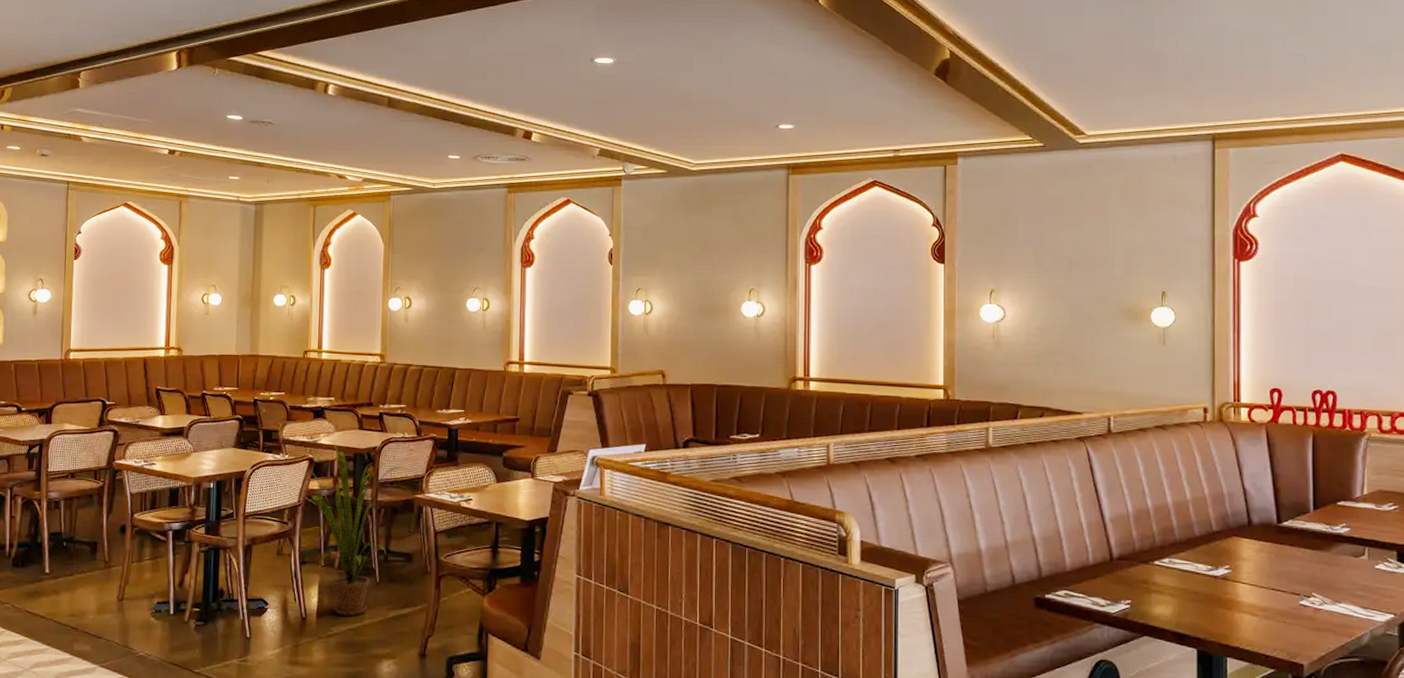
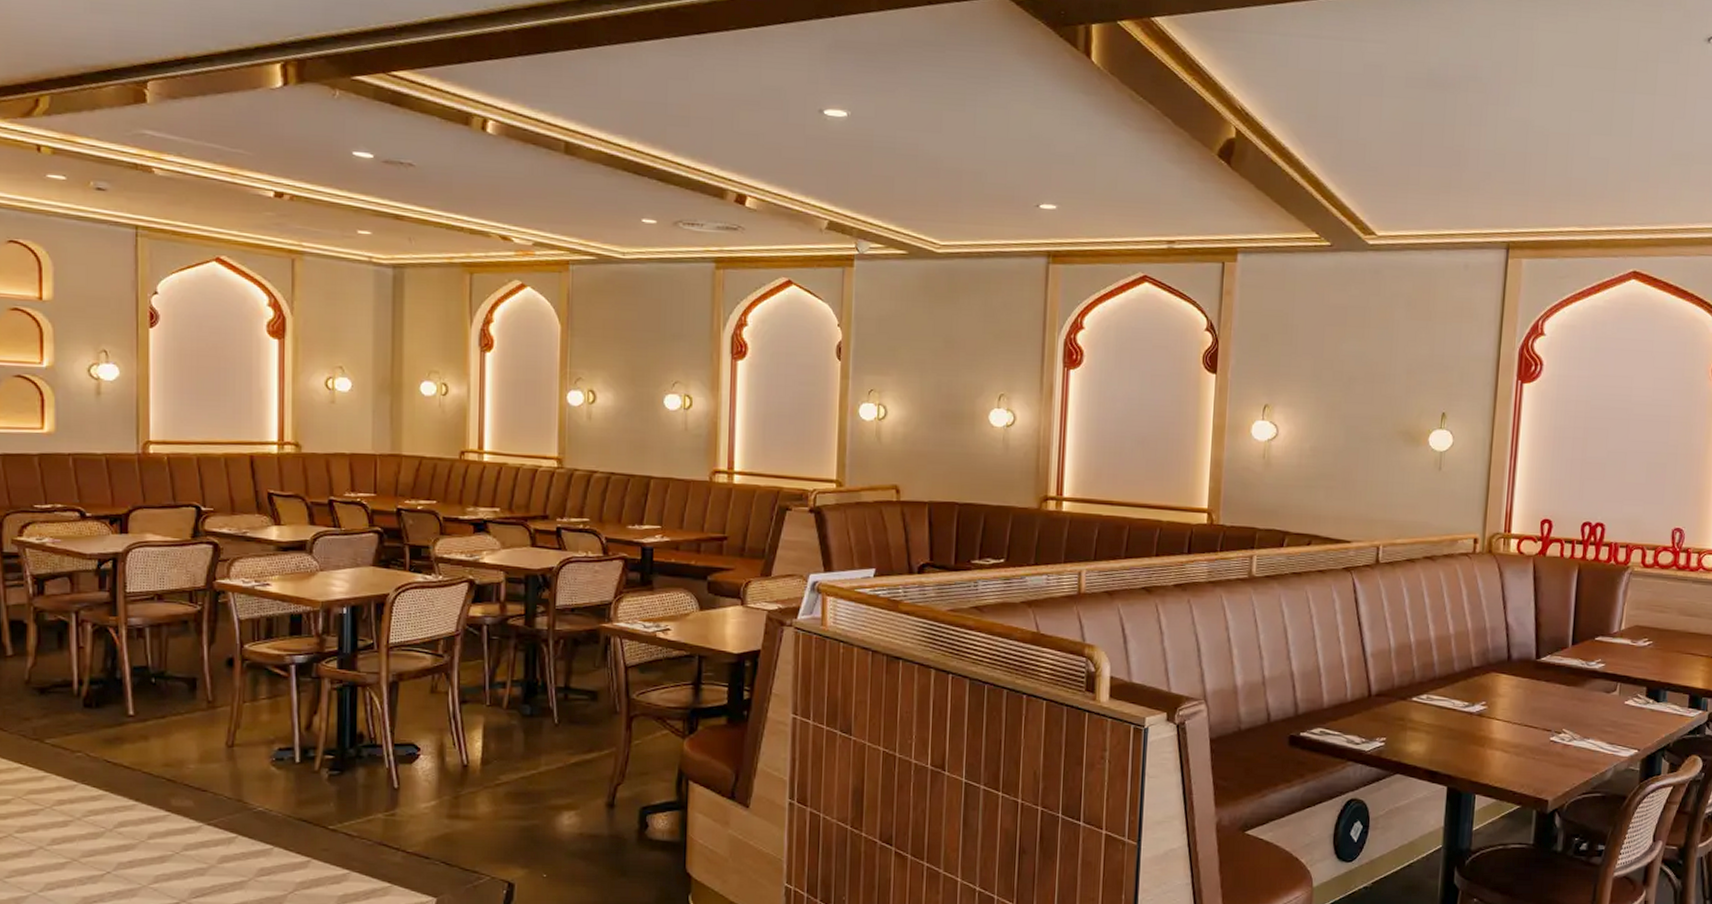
house plant: present [308,440,402,616] -> none [467,559,585,763]

